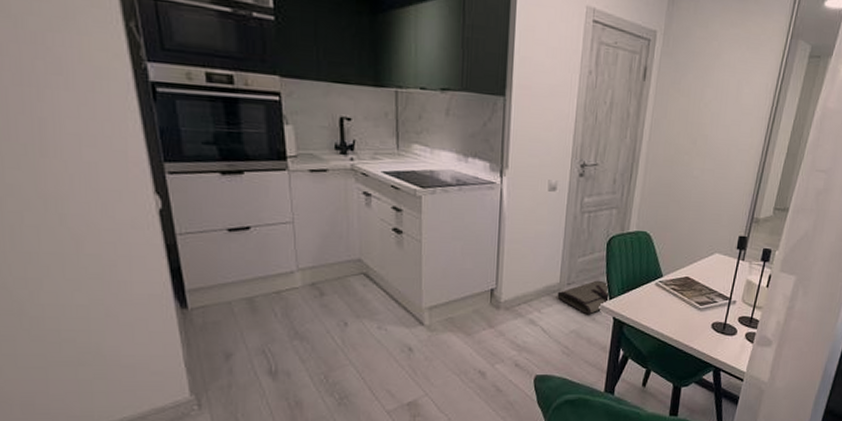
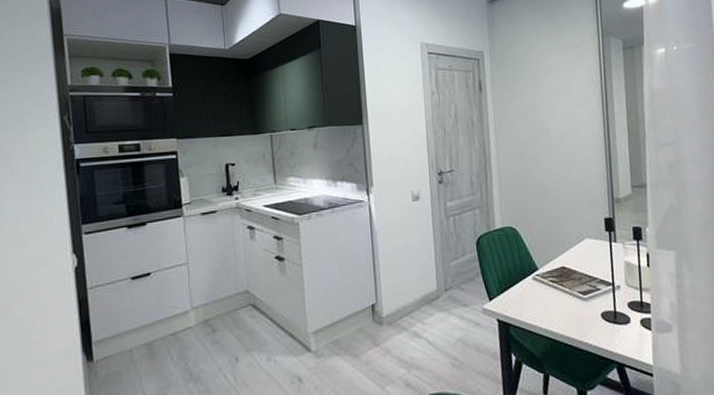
tool roll: present [557,280,610,315] -> none [437,282,488,320]

